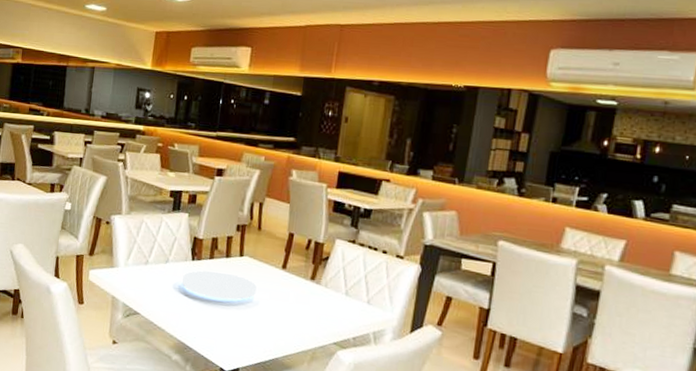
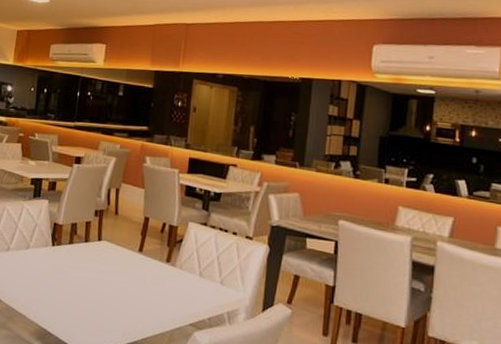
plate: present [181,270,257,300] -> none [42,255,115,284]

